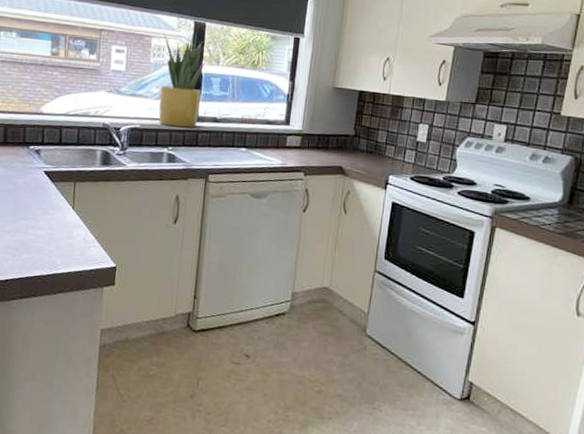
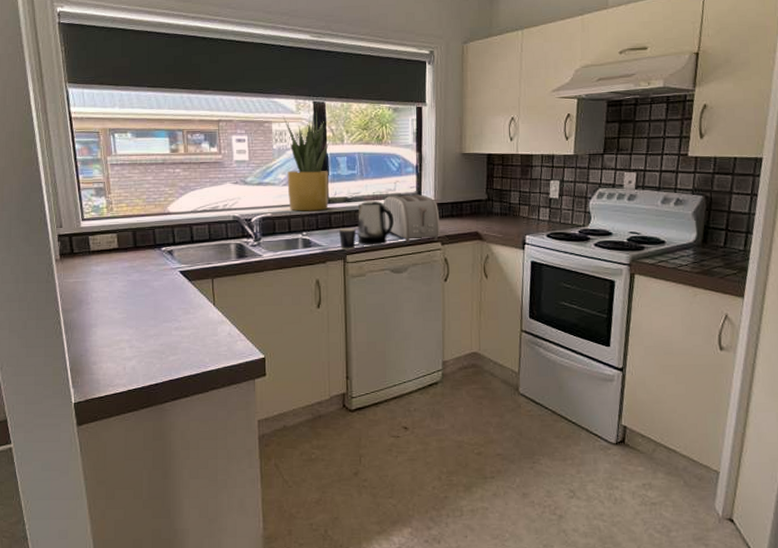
mug: none [204,147,226,170] -> present [339,227,361,251]
kettle: none [222,123,260,169] -> present [358,200,394,246]
toaster: none [250,120,305,171] -> present [383,194,440,243]

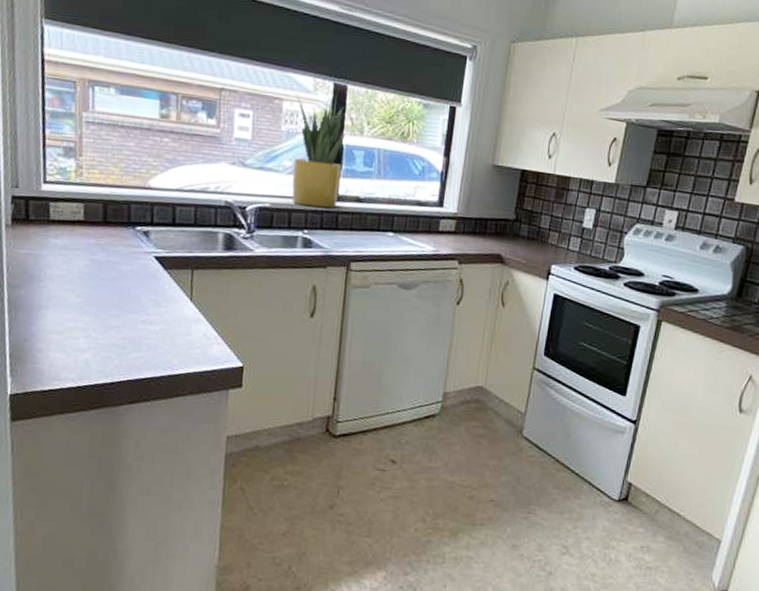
mug: present [339,227,361,251] -> none [345,231,370,257]
kettle: present [358,200,394,246] -> none [365,203,409,256]
toaster: present [383,194,440,243] -> none [398,201,461,259]

